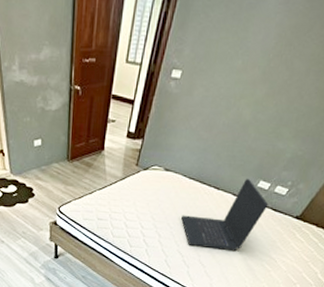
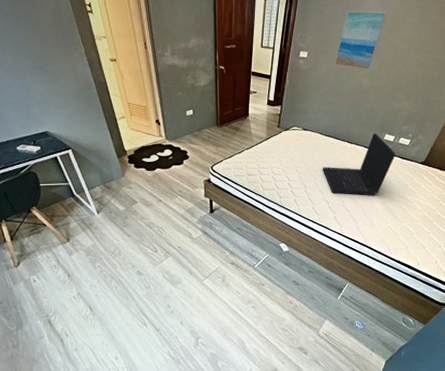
wall art: none [212,14,291,97] -> present [334,10,388,69]

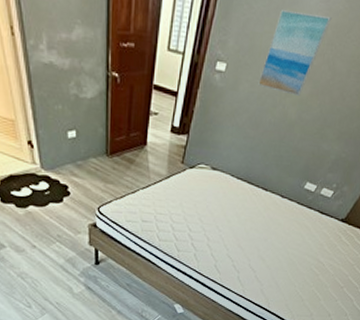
laptop: present [323,134,396,196] -> none [230,180,315,255]

